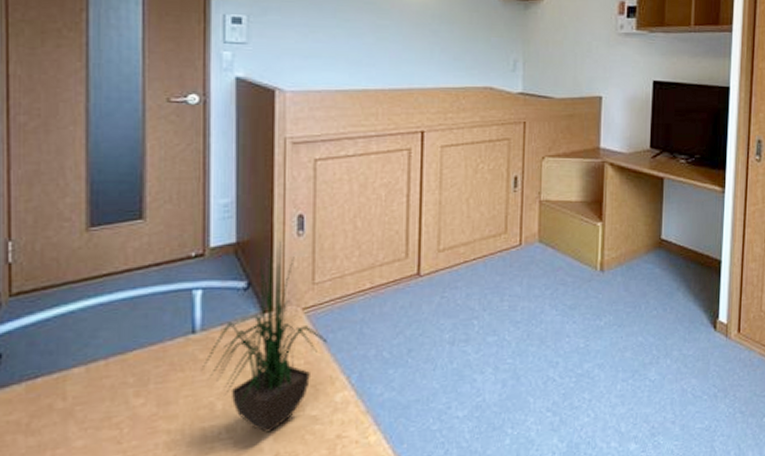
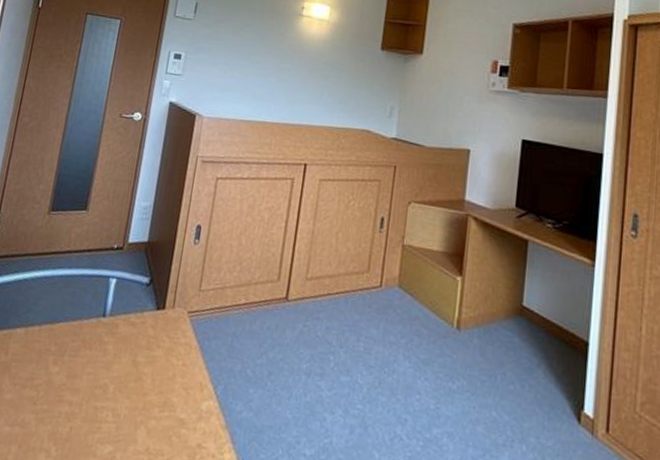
potted plant: present [201,241,327,433] -> none [103,247,203,426]

